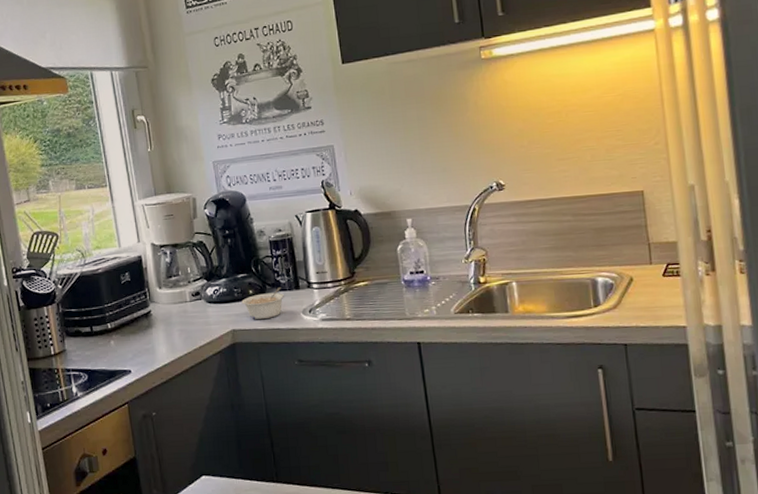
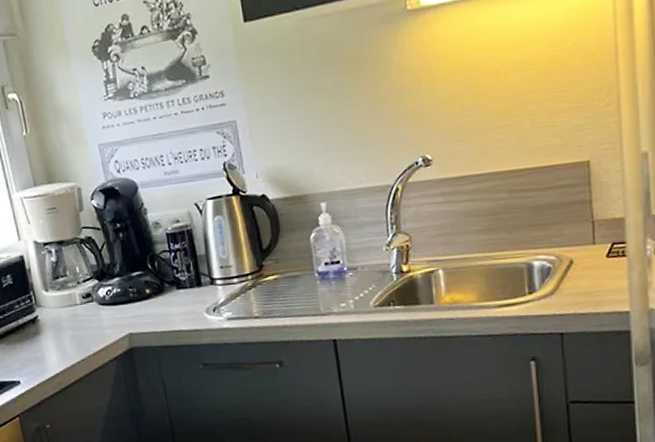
legume: present [241,287,285,319] -> none [138,285,186,321]

